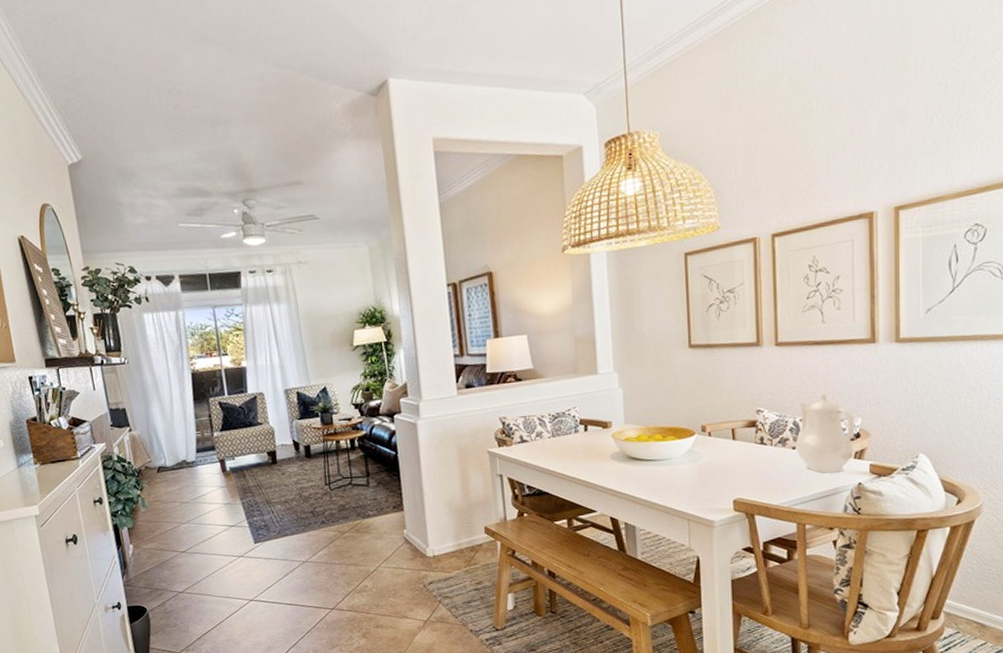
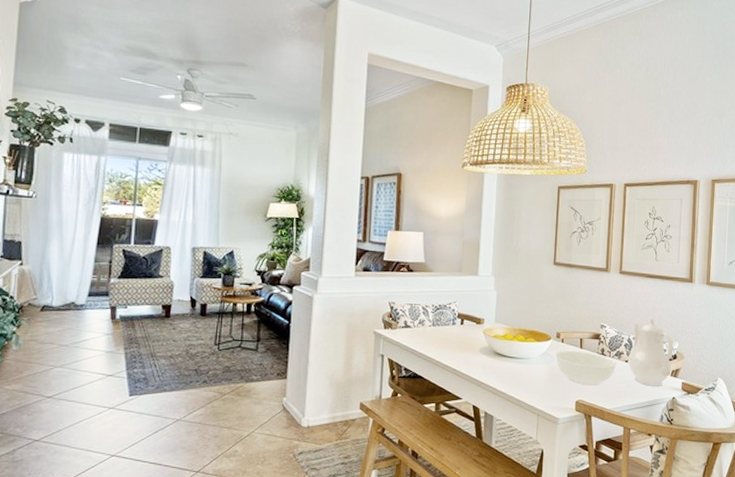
bowl: none [701,443,782,481] -> present [554,351,617,386]

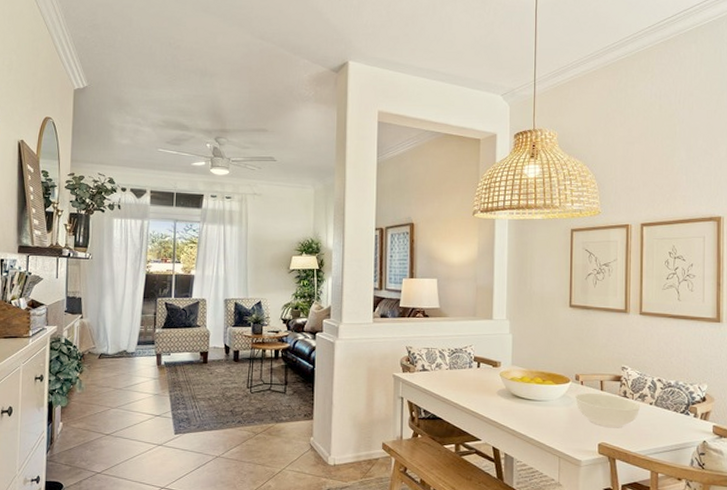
teapot: present [627,317,674,386] -> none [652,359,702,430]

